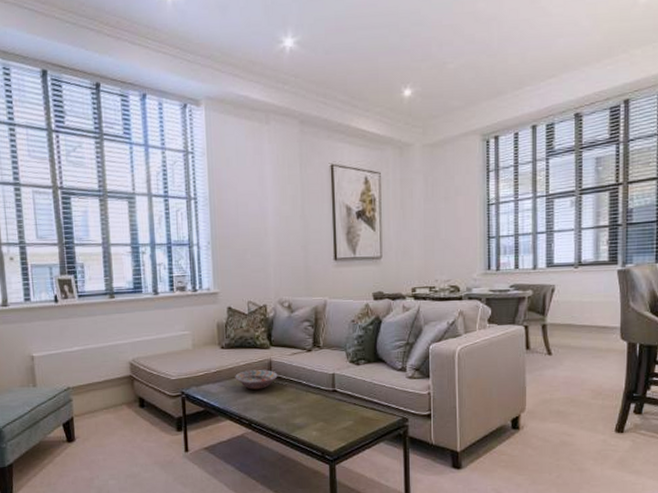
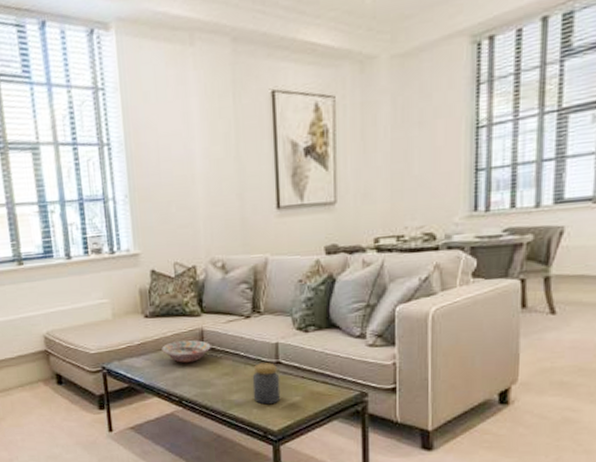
jar: none [312,391,336,428] -> present [252,363,281,405]

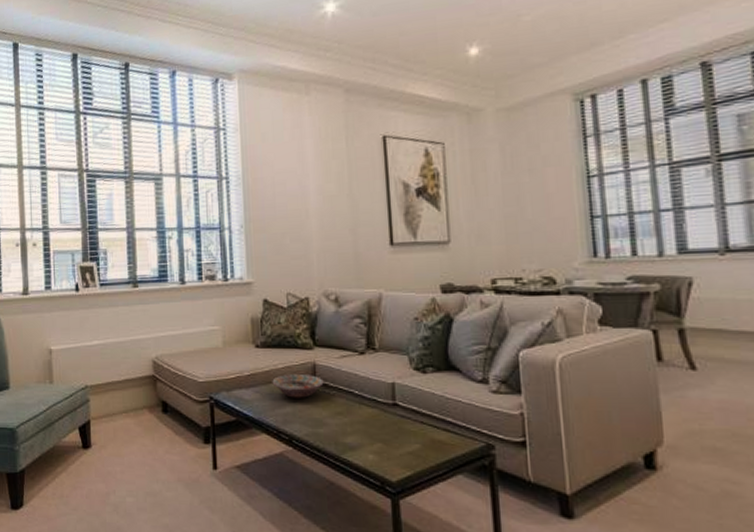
jar: present [252,363,281,405] -> none [367,404,399,451]

